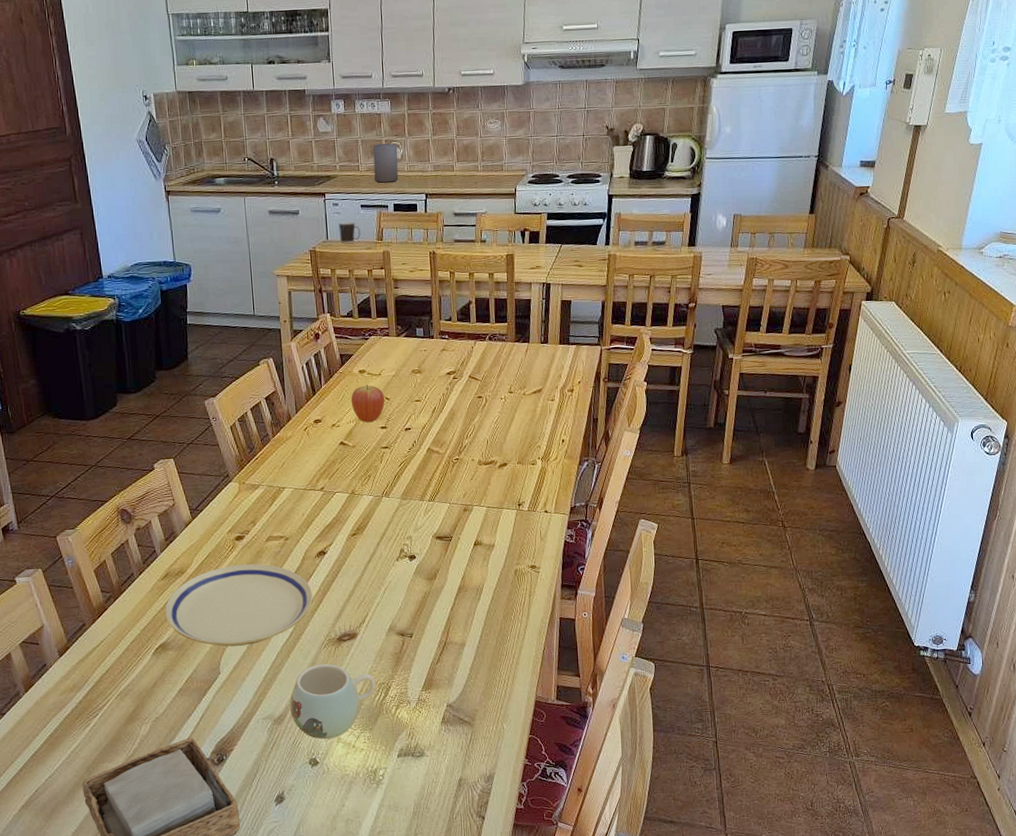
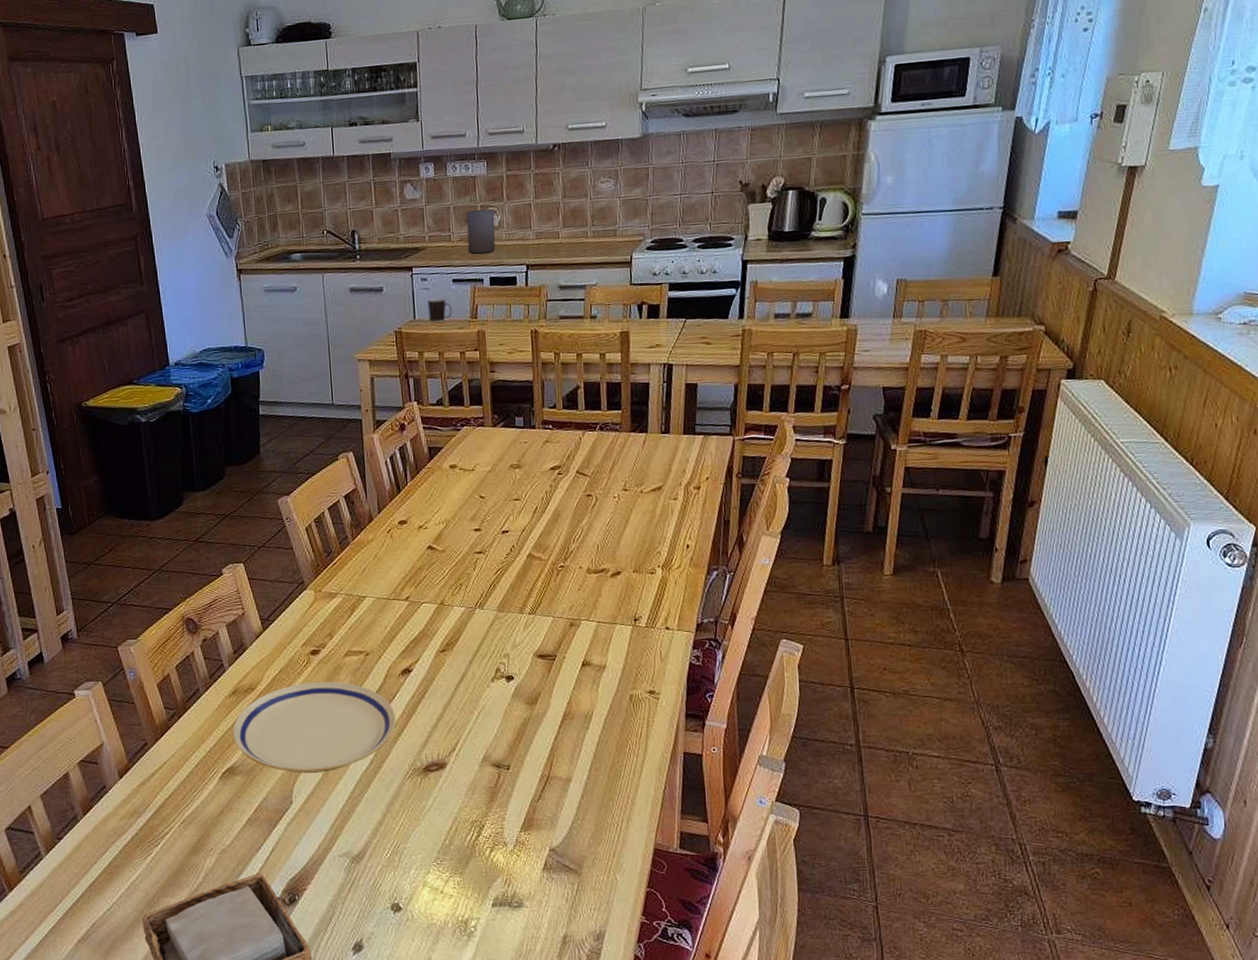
mug: present [290,663,376,740] -> none [370,796,468,883]
fruit: present [351,384,385,422] -> none [440,480,480,524]

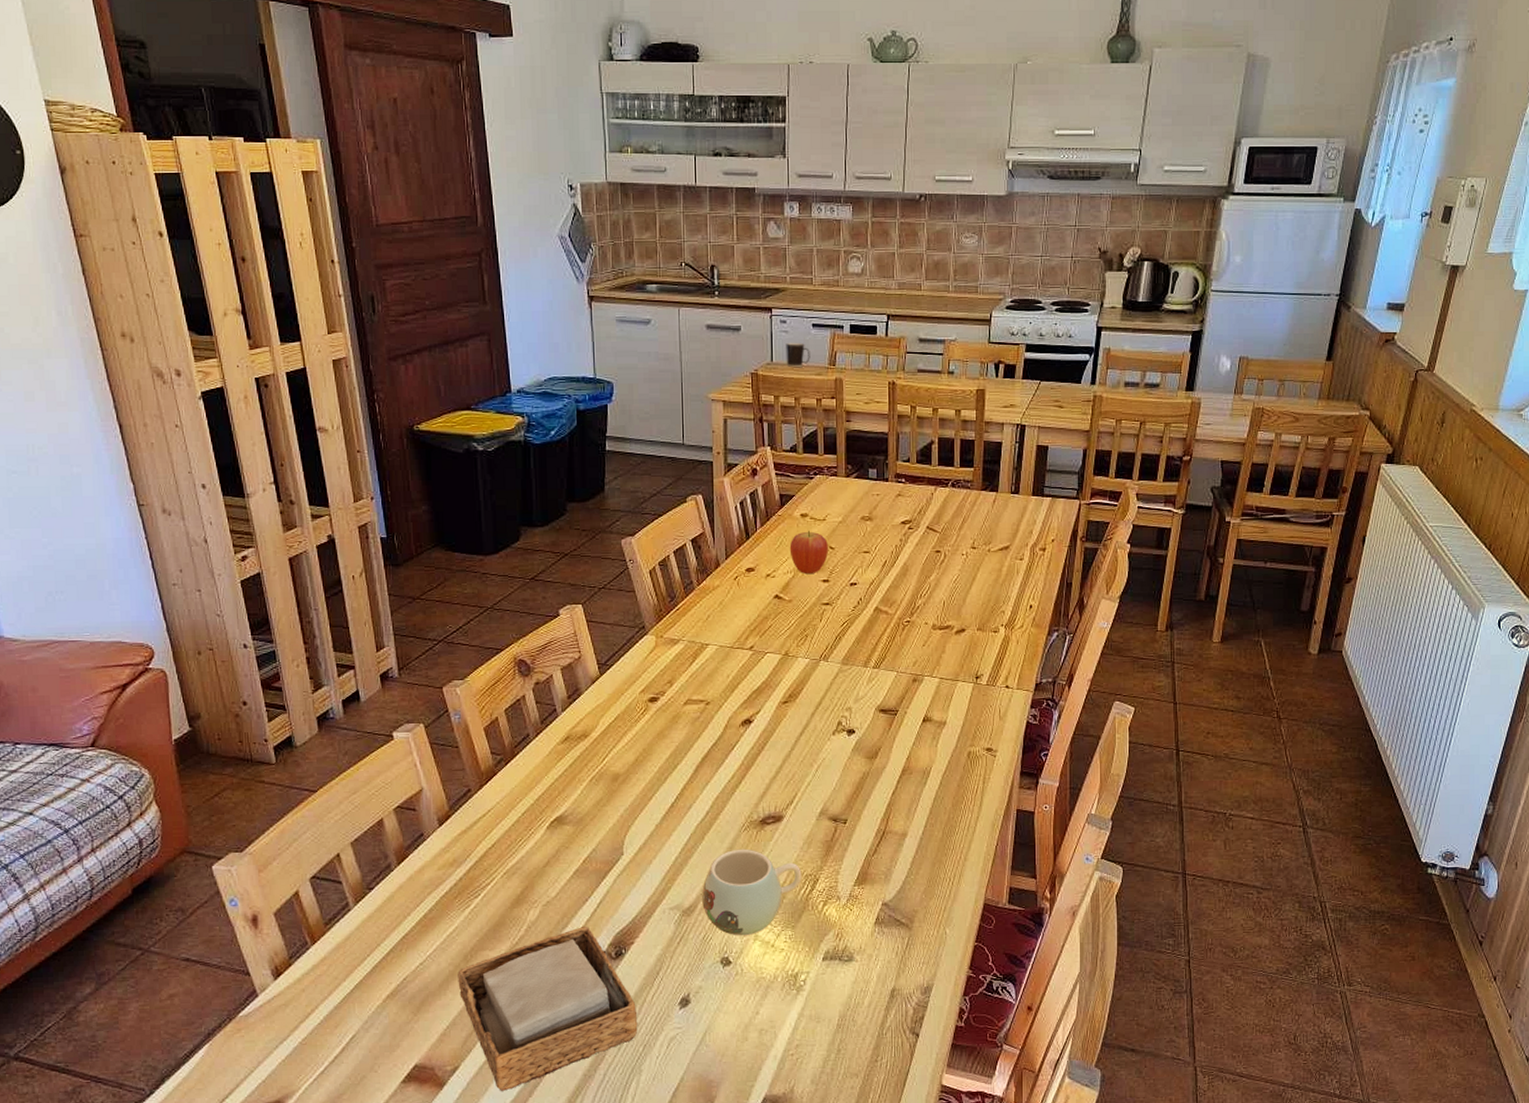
plate: present [233,681,396,773] -> none [563,729,734,824]
mug: none [370,796,468,883] -> present [702,848,802,936]
fruit: none [440,480,480,524] -> present [789,530,829,573]
canister: present [466,209,496,254] -> none [829,255,858,300]

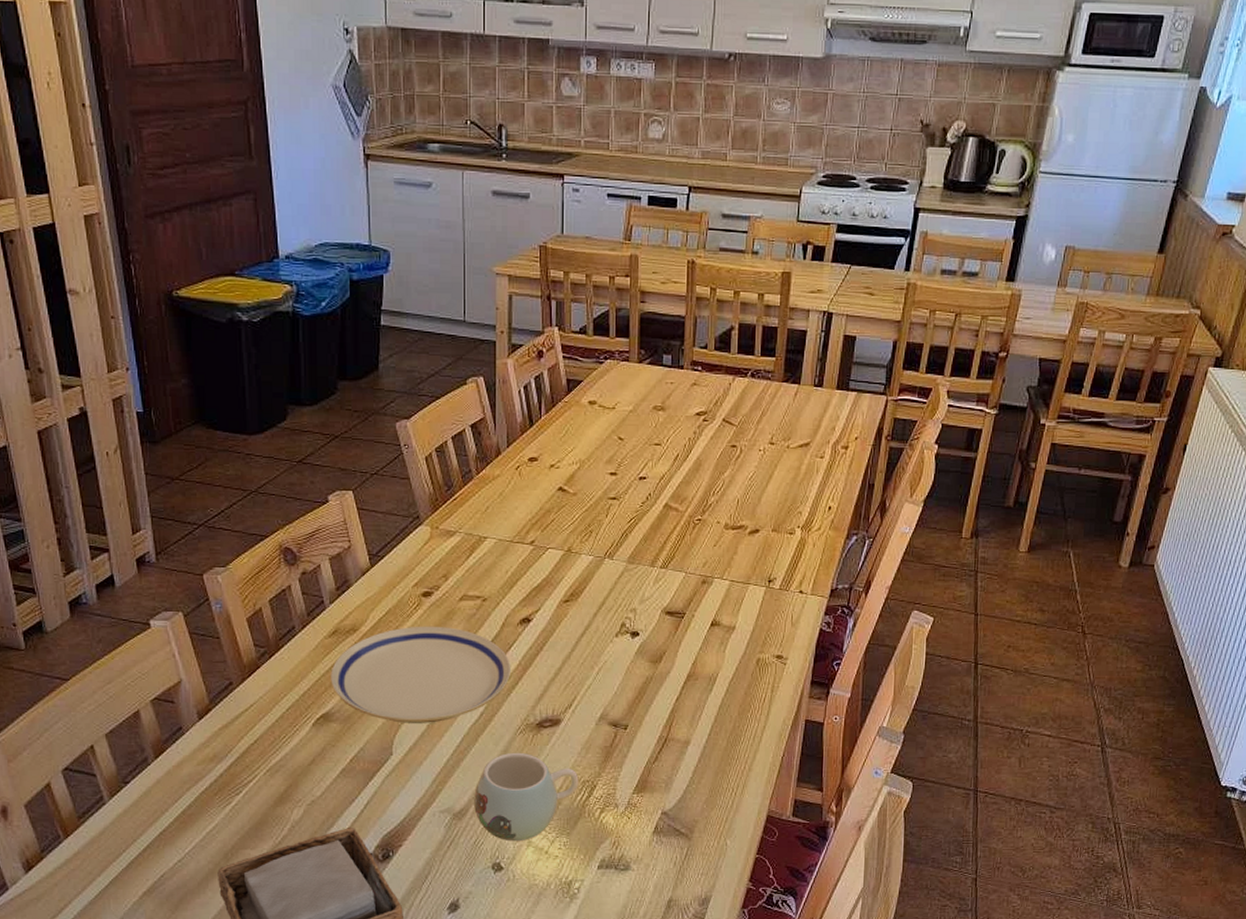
plate: none [563,729,734,824] -> present [330,626,510,723]
mug: present [786,342,810,368] -> none [577,213,604,242]
fruit: present [789,530,829,573] -> none [575,418,618,465]

